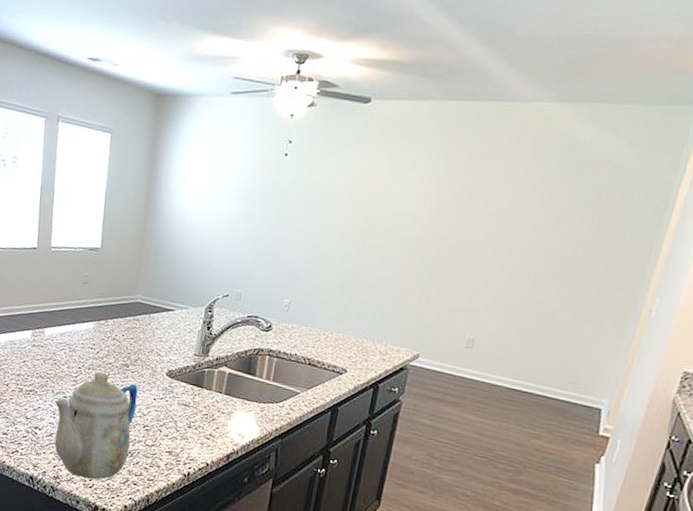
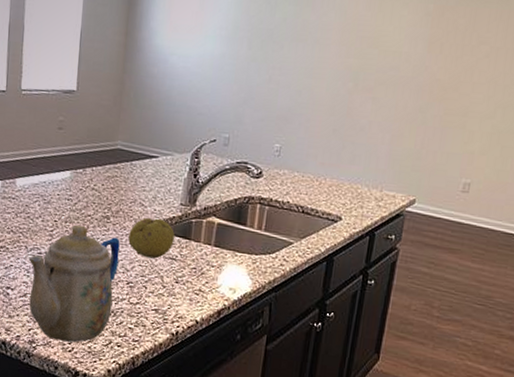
fruit: none [145,367,188,405] -> present [128,218,175,259]

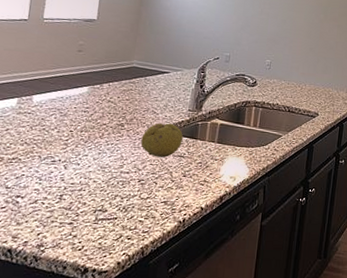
teapot: present [28,224,120,343] -> none [39,133,133,241]

